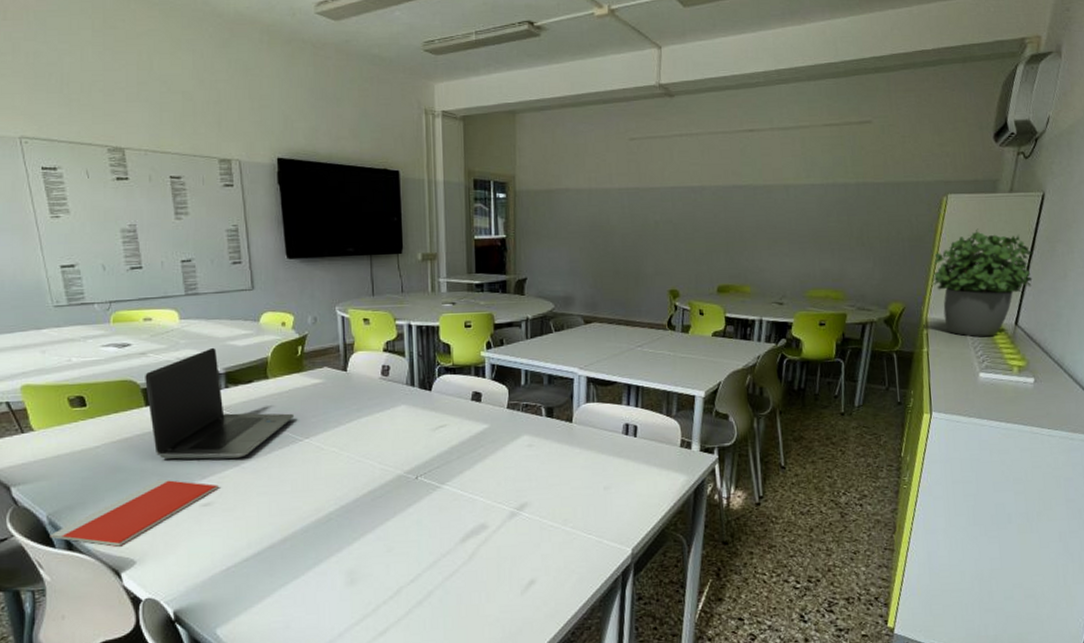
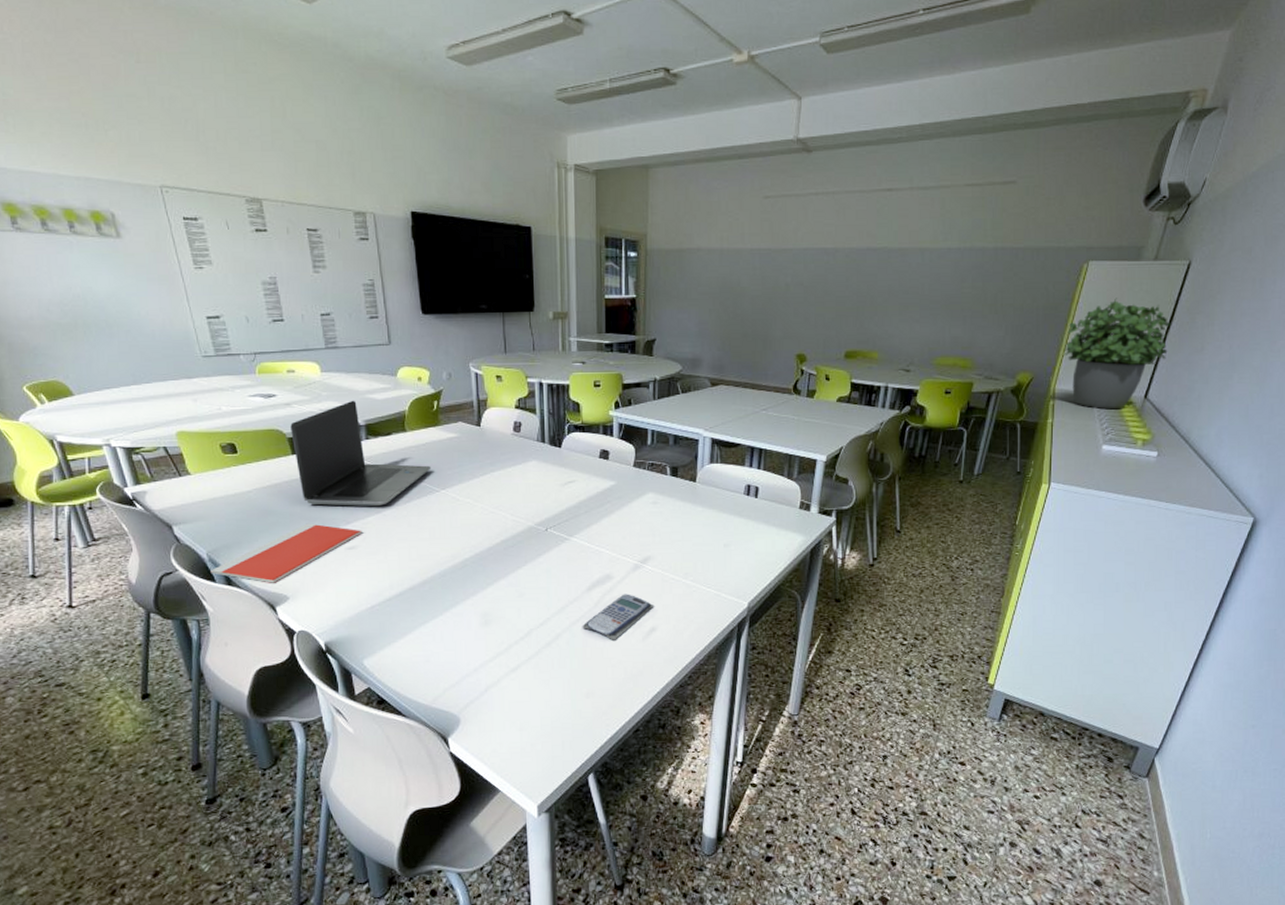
calculator: none [456,544,533,596] -> present [582,594,654,640]

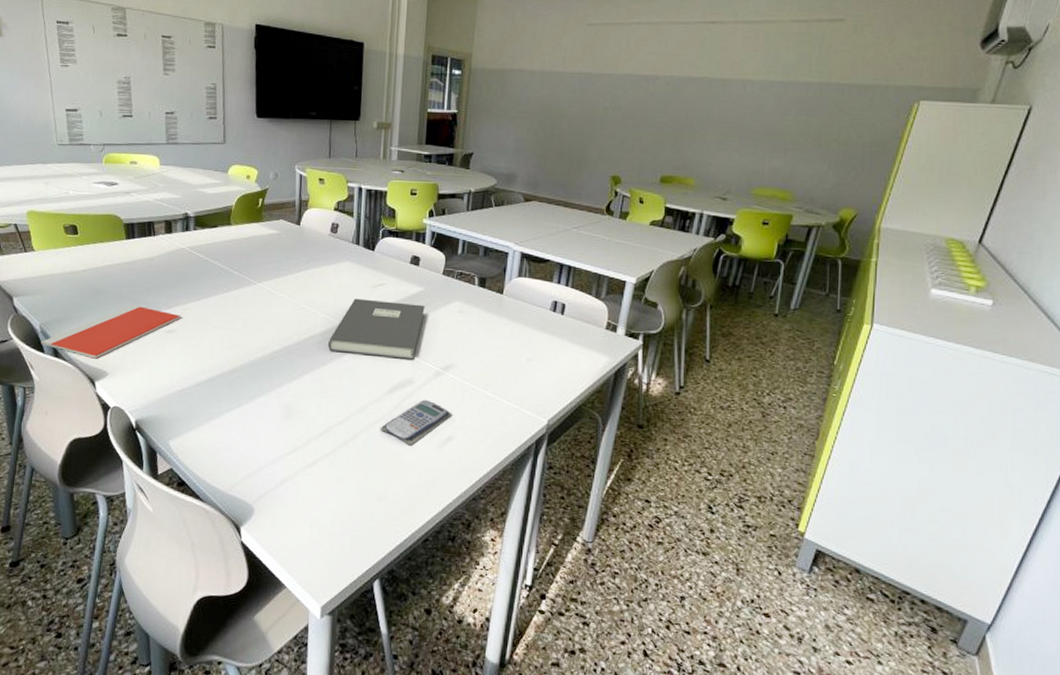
laptop computer: present [290,400,432,507] -> none [127,192,251,295]
book: none [520,498,618,556] -> present [327,298,425,360]
potted plant: present [1063,298,1172,410] -> none [890,139,1010,253]

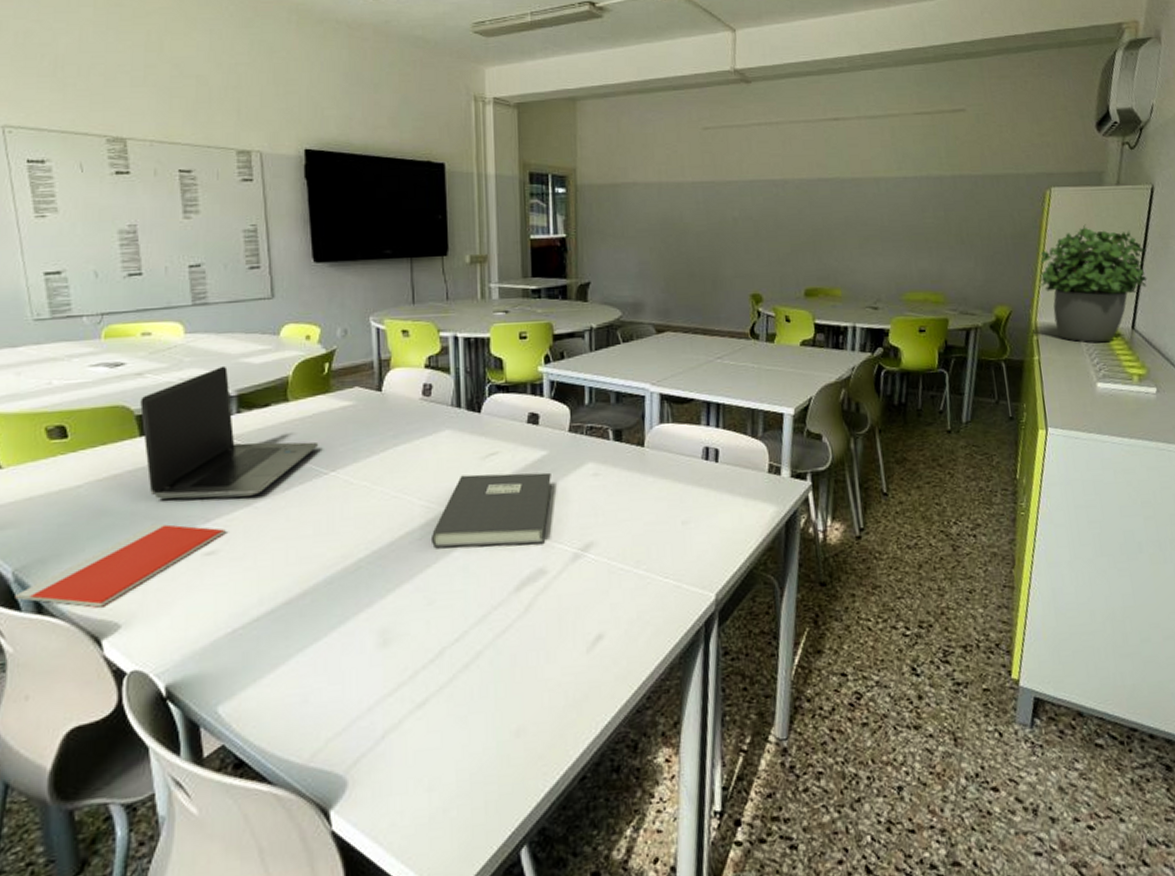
laptop computer: none [127,192,251,295] -> present [140,365,319,501]
calculator: present [380,399,453,446] -> none [509,592,600,656]
potted plant: none [890,139,1010,253] -> present [1040,224,1147,343]

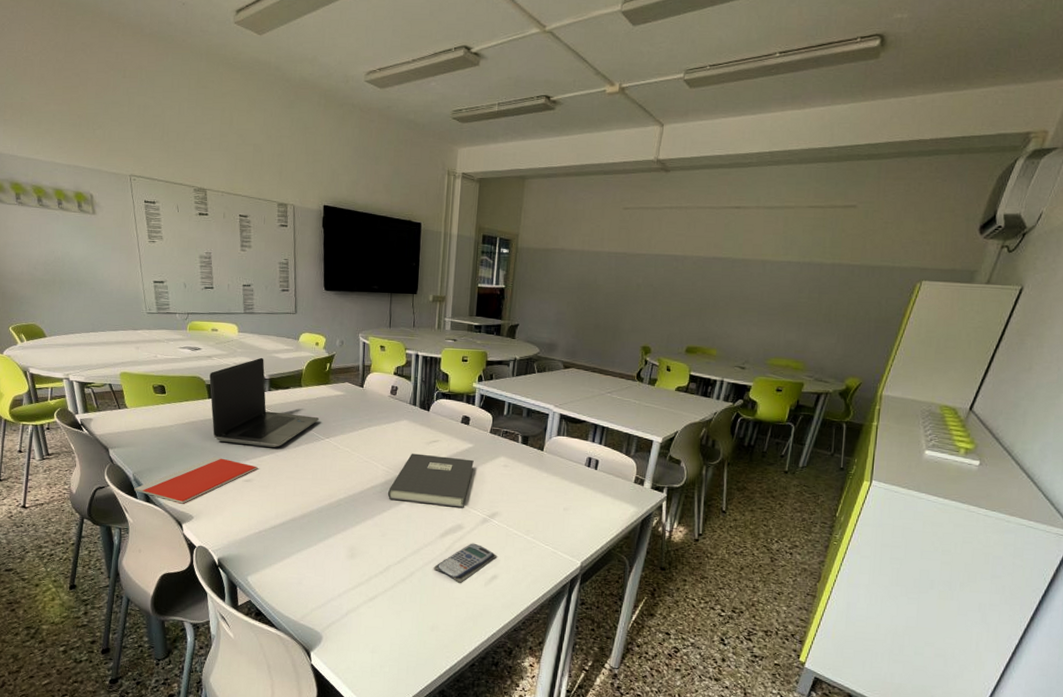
calculator: none [509,592,600,656] -> present [433,543,498,583]
potted plant: present [1040,224,1147,343] -> none [892,316,1001,419]

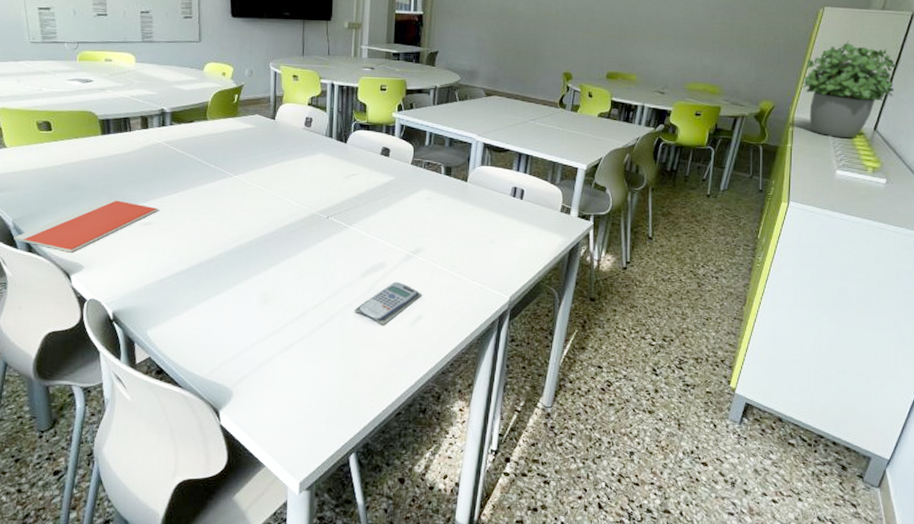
laptop computer: present [209,357,320,448] -> none [102,89,227,188]
book: present [387,453,474,508] -> none [303,188,395,245]
potted plant: none [892,316,1001,419] -> present [802,40,898,139]

